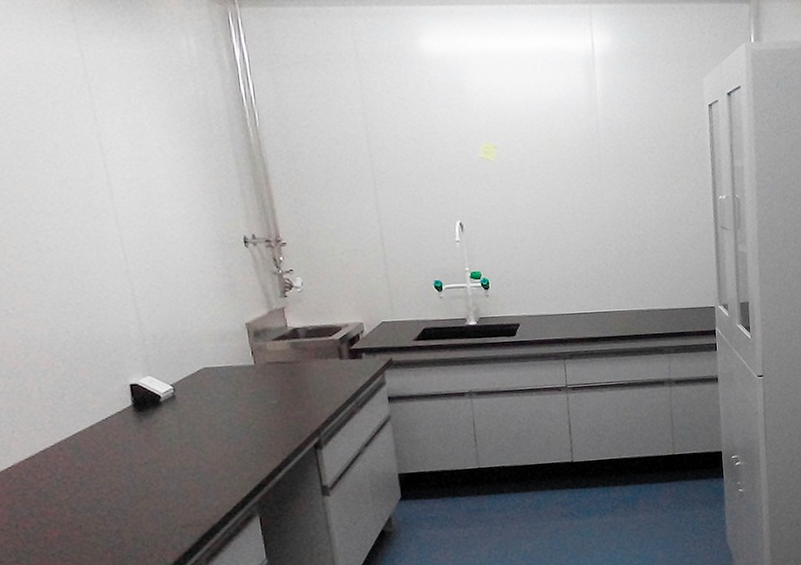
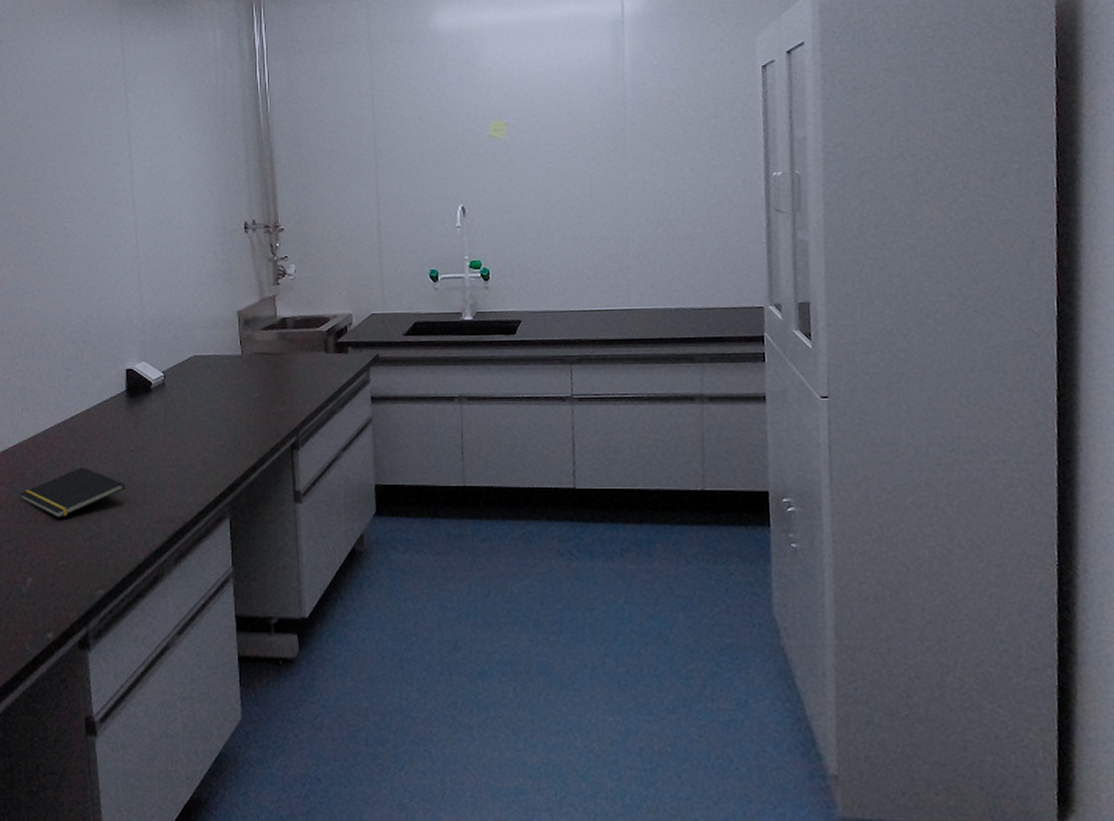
notepad: none [22,482,144,534] -> present [19,467,125,518]

